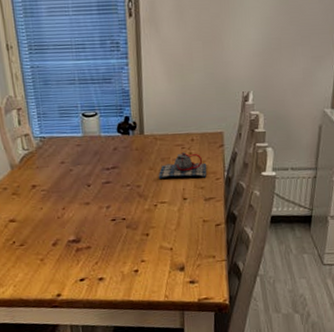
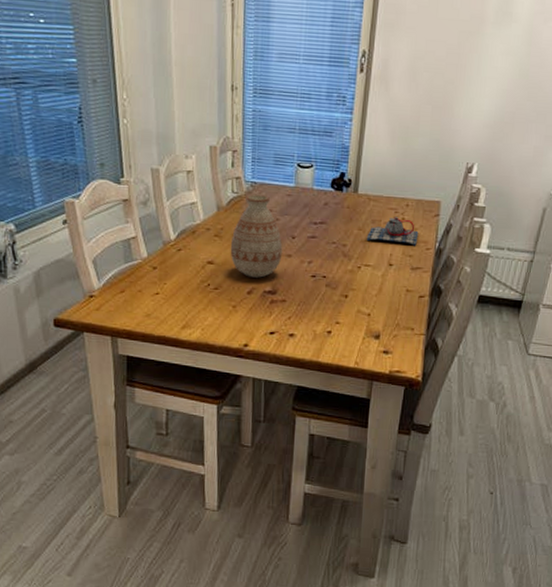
vase: none [29,148,81,230] -> present [230,194,283,278]

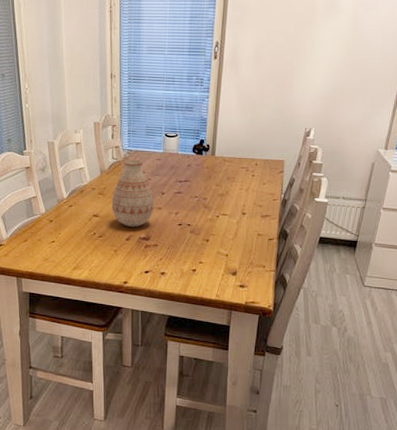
teapot: present [366,217,419,246] -> none [223,174,267,198]

